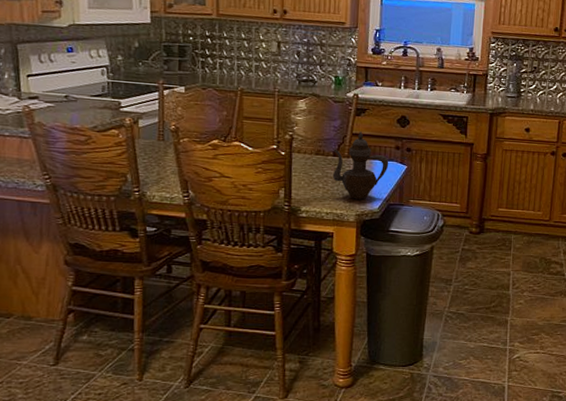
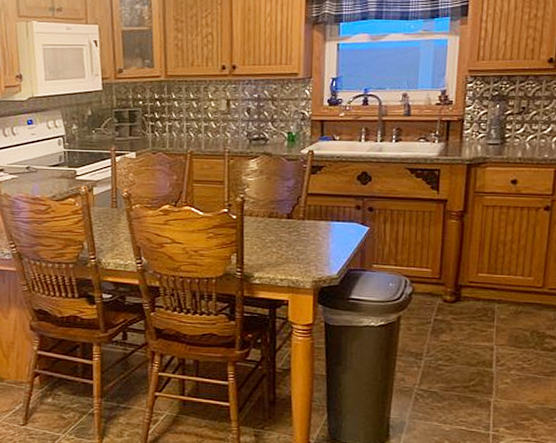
teapot: present [332,132,389,200] -> none [286,191,349,265]

